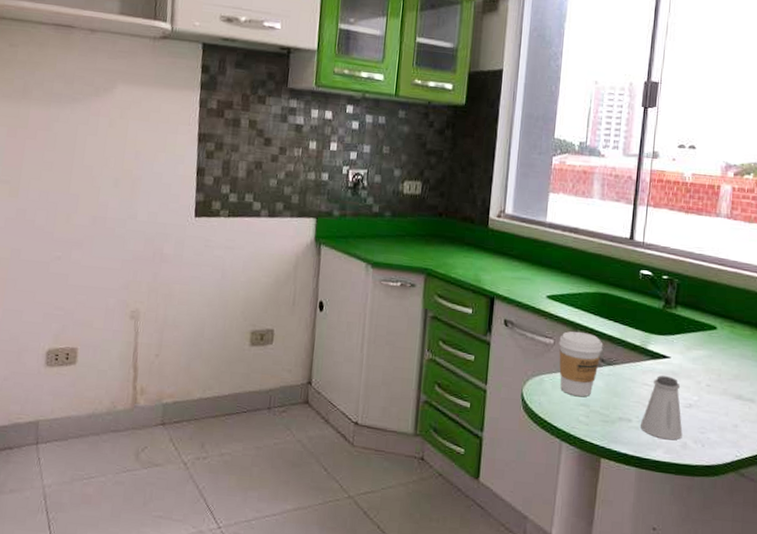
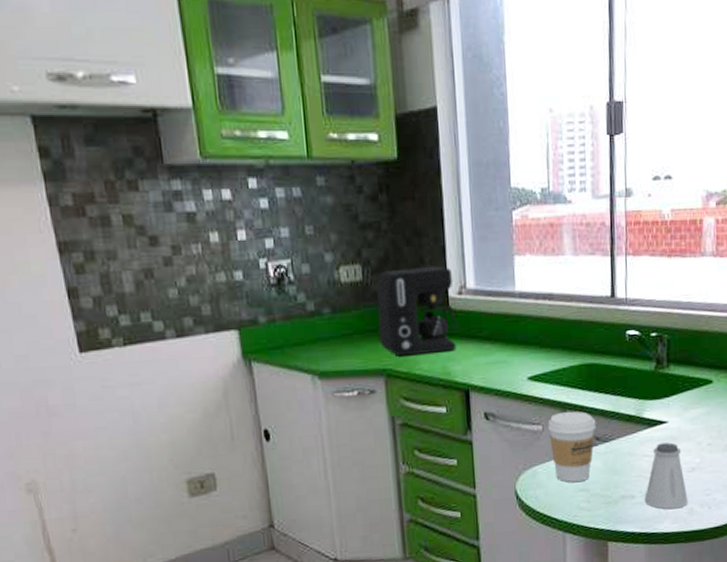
coffee maker: none [426,189,495,263] -> present [376,266,456,357]

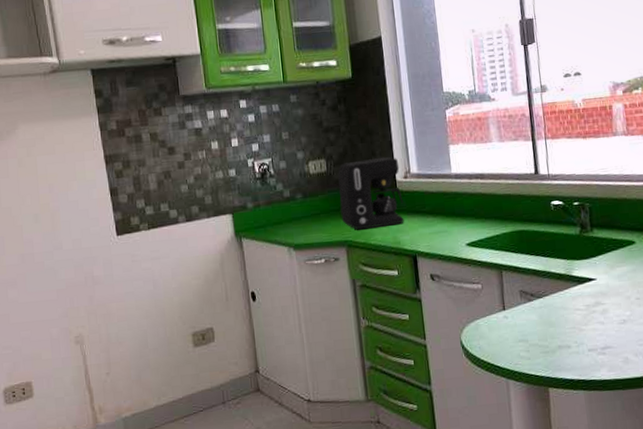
coffee cup: present [548,411,596,483] -> none [486,271,530,334]
saltshaker: present [644,442,688,509] -> none [579,297,623,358]

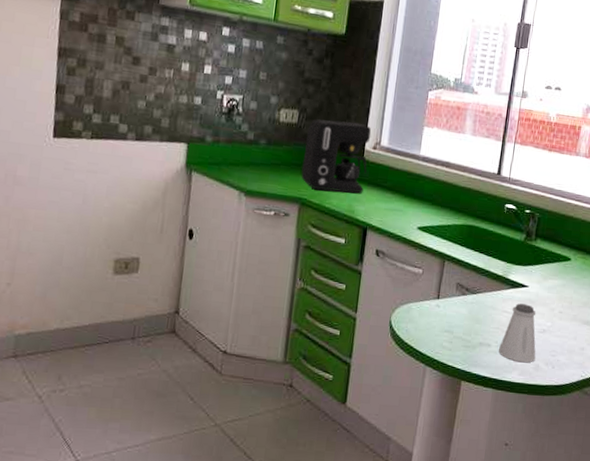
saltshaker: none [579,297,623,358] -> present [498,303,537,363]

